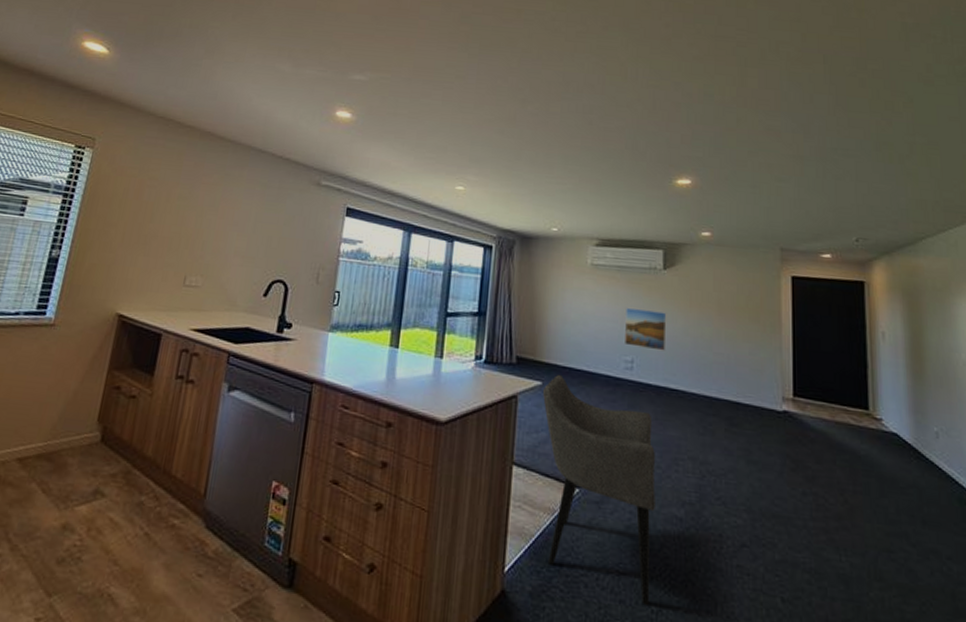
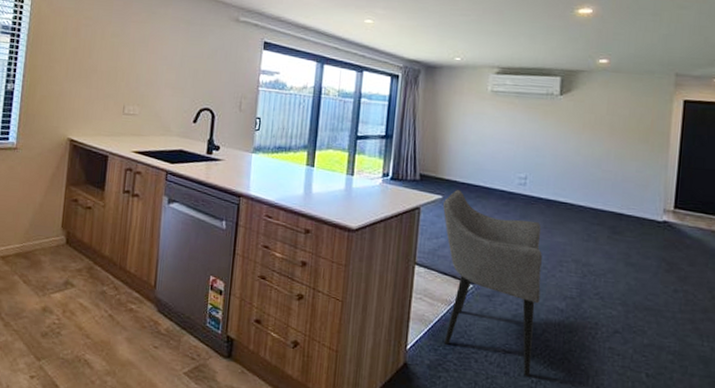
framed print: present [625,307,667,351] -> none [520,130,561,169]

